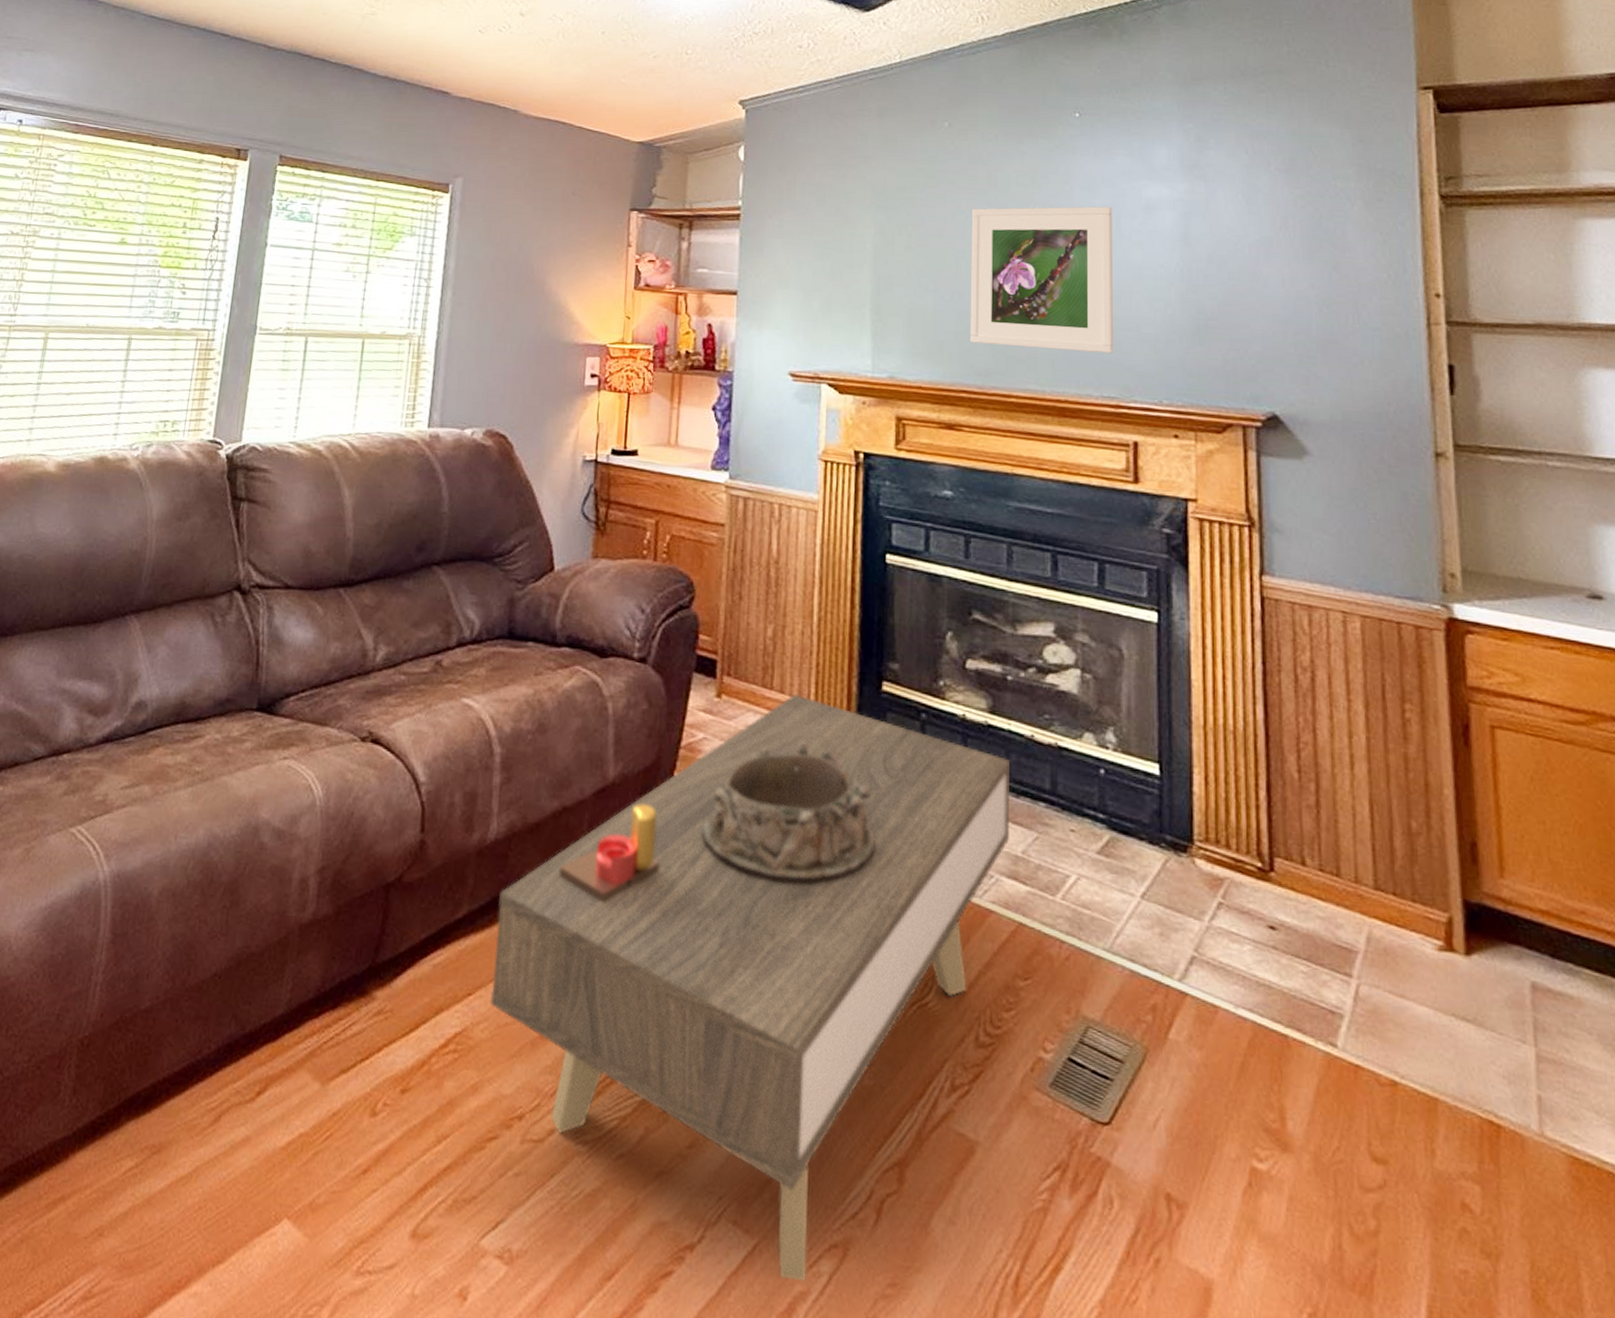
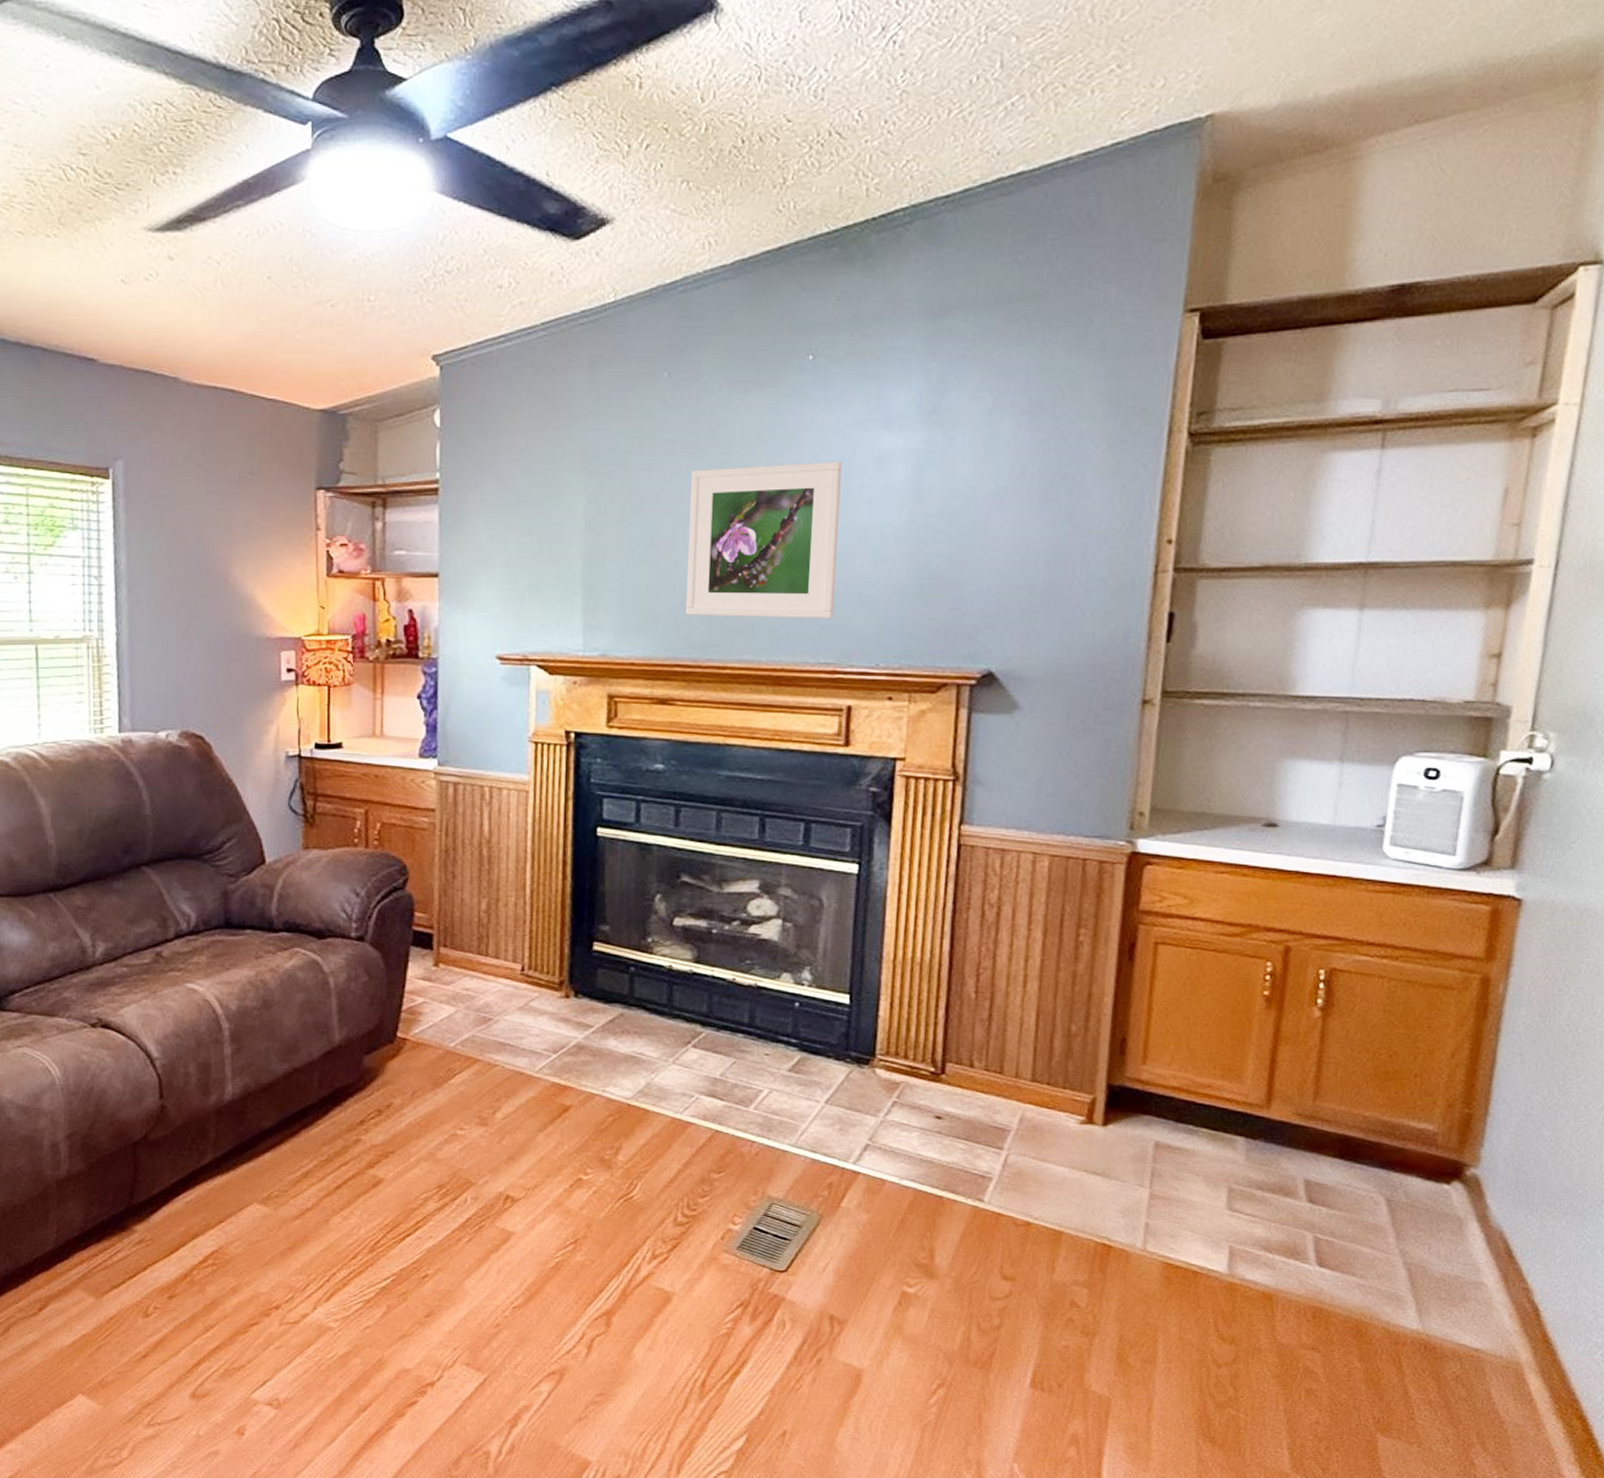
coffee table: present [489,694,1011,1283] -> none [240,959,713,1399]
candle: present [558,804,660,902] -> none [294,1061,388,1142]
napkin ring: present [701,741,876,884] -> none [425,998,587,1115]

